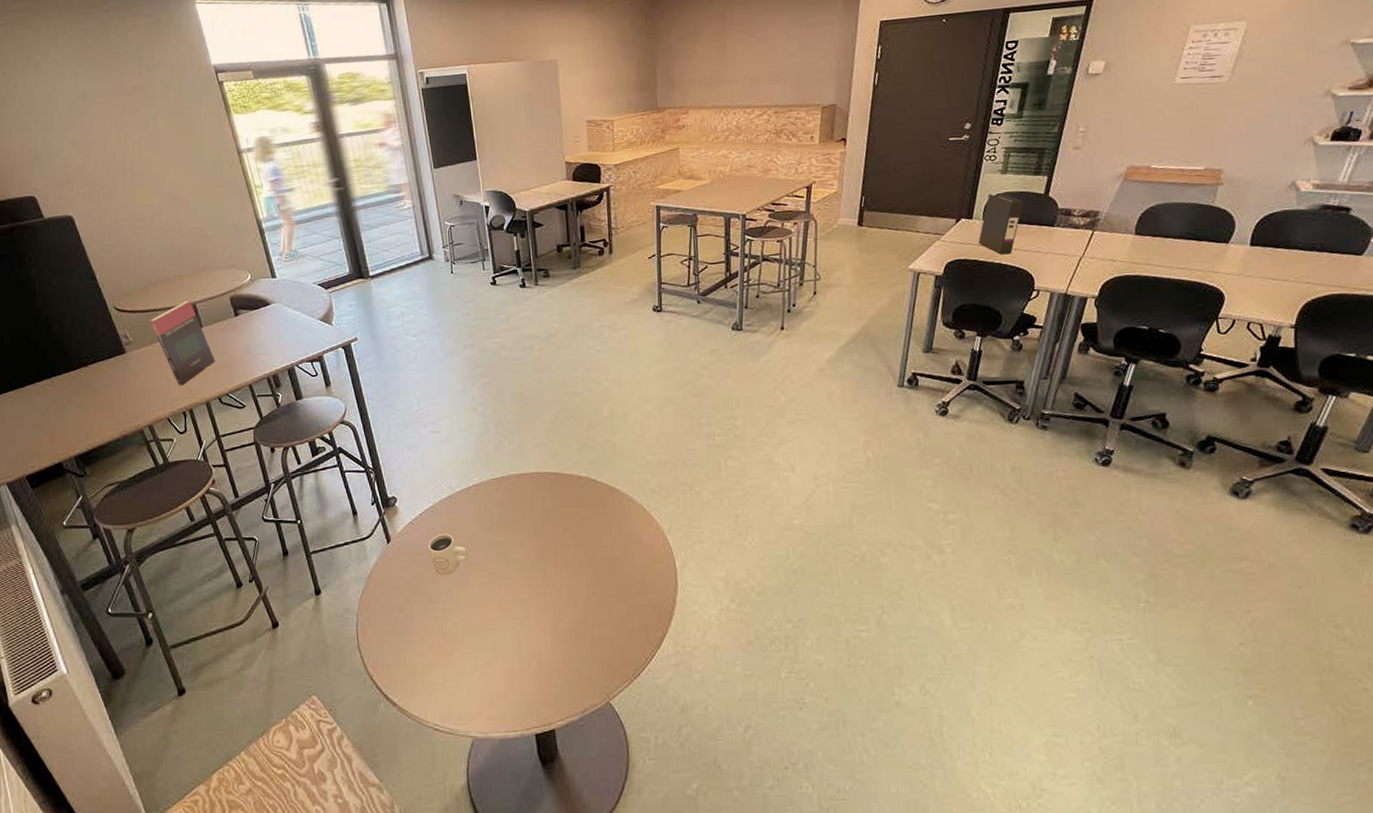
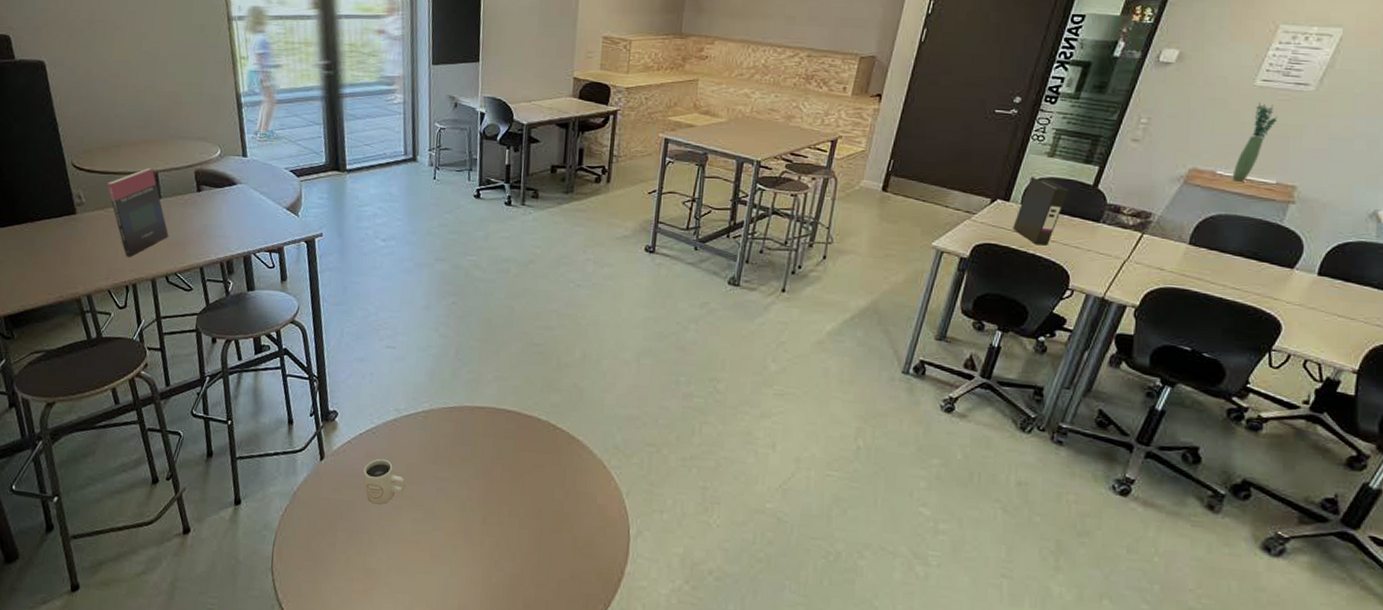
vase: none [1165,98,1199,173] -> present [1232,102,1277,183]

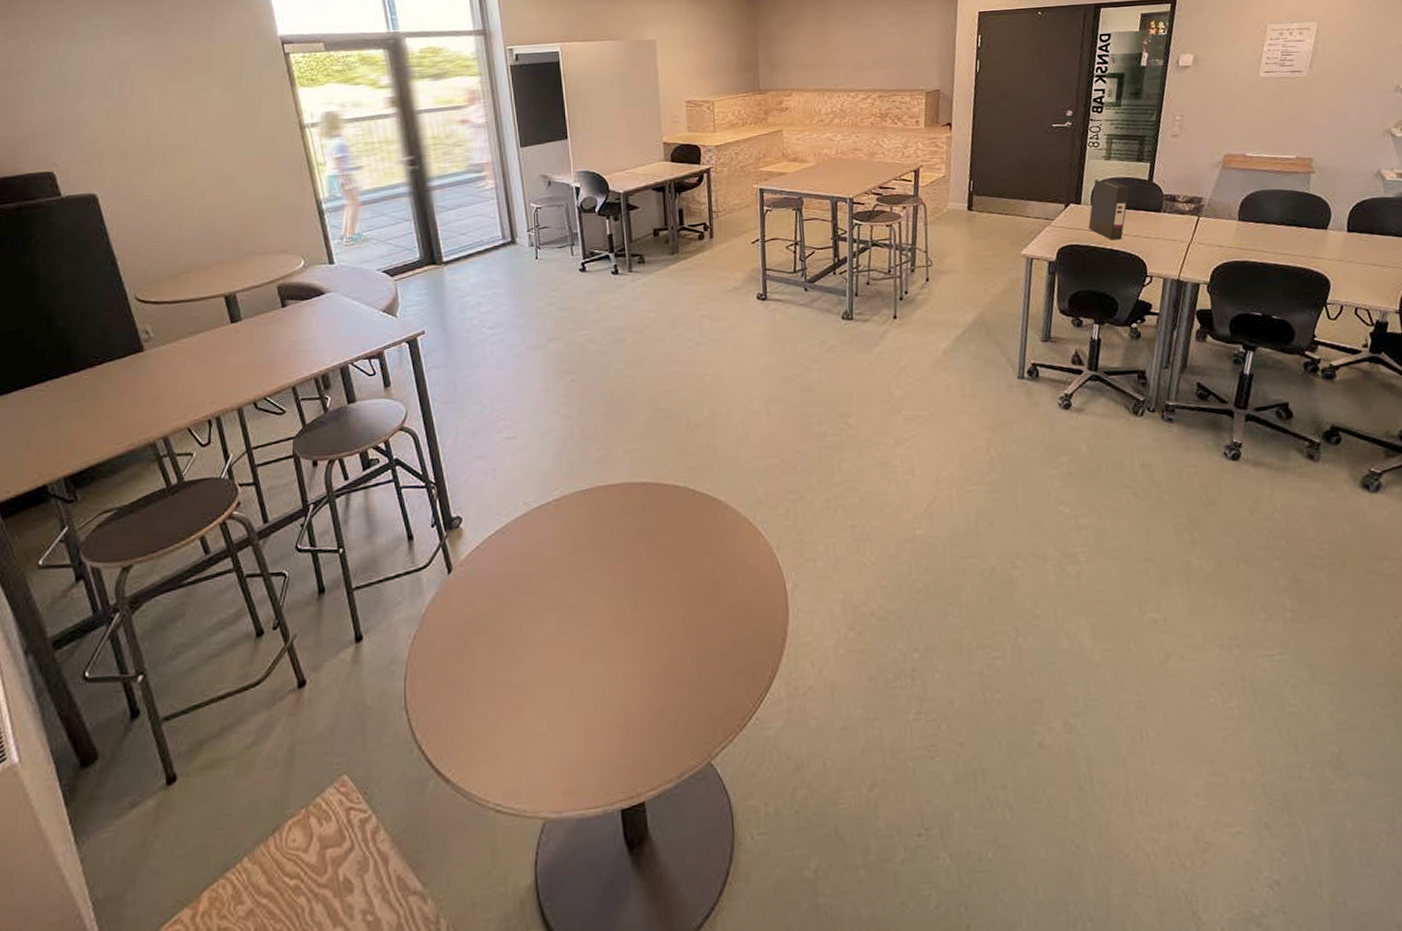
book: present [106,168,169,257] -> none [177,290,254,388]
mug: present [363,458,406,505] -> none [498,558,545,611]
vase: present [1232,102,1277,183] -> none [1259,91,1285,161]

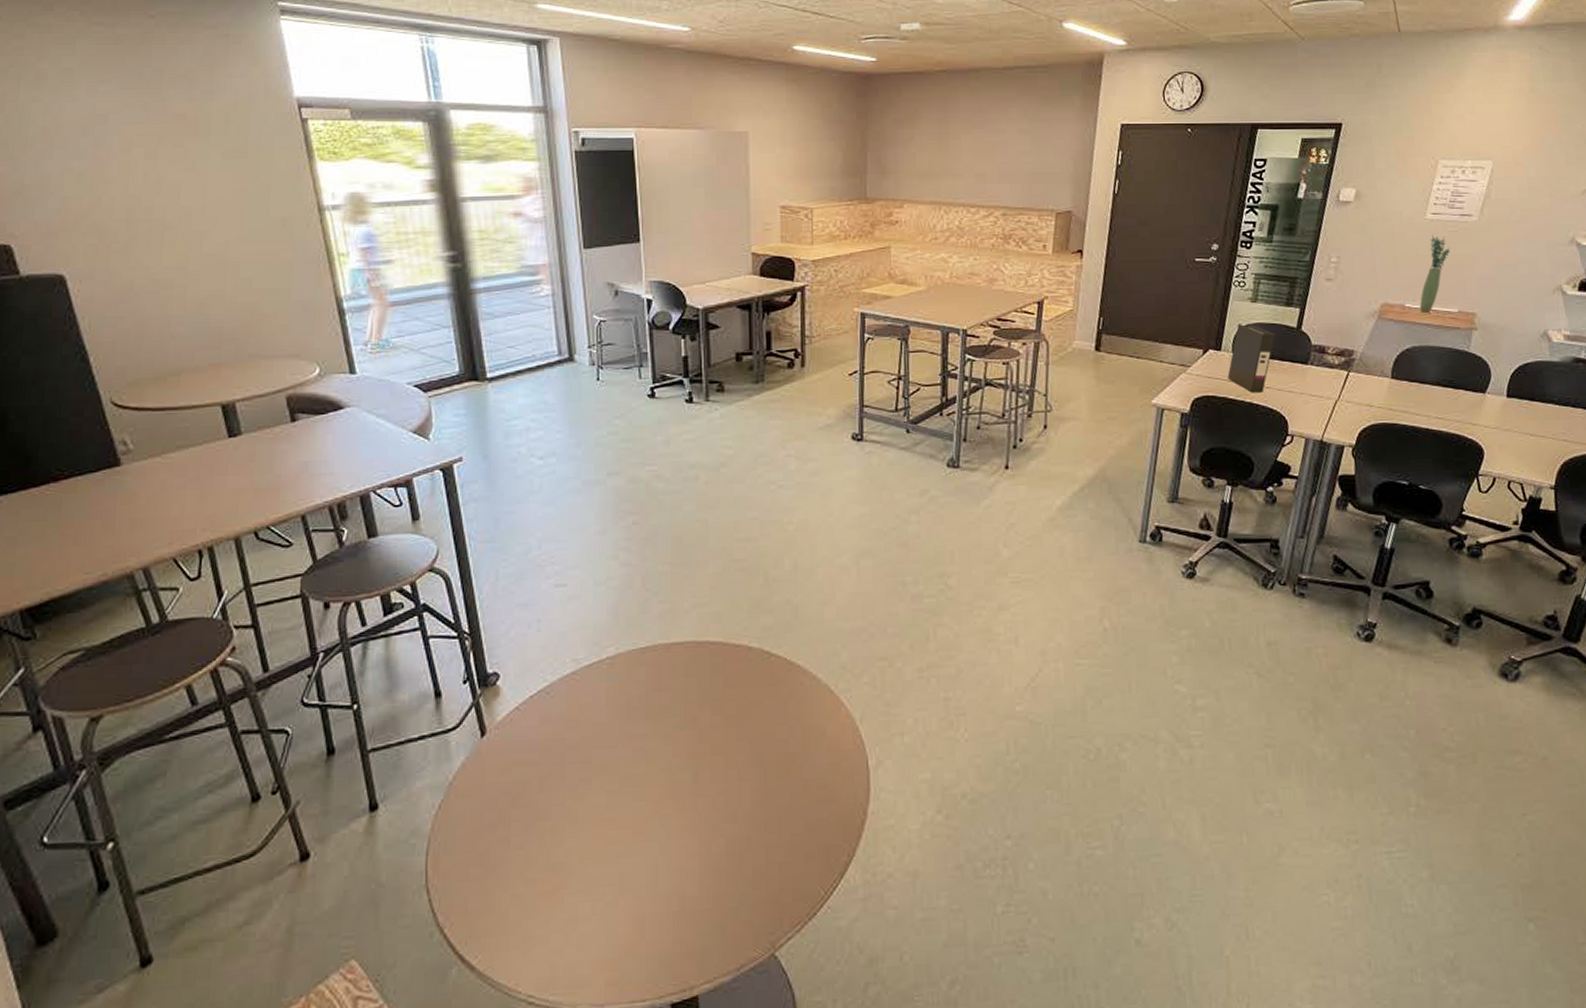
vase: none [1259,91,1285,161] -> present [1419,235,1451,314]

